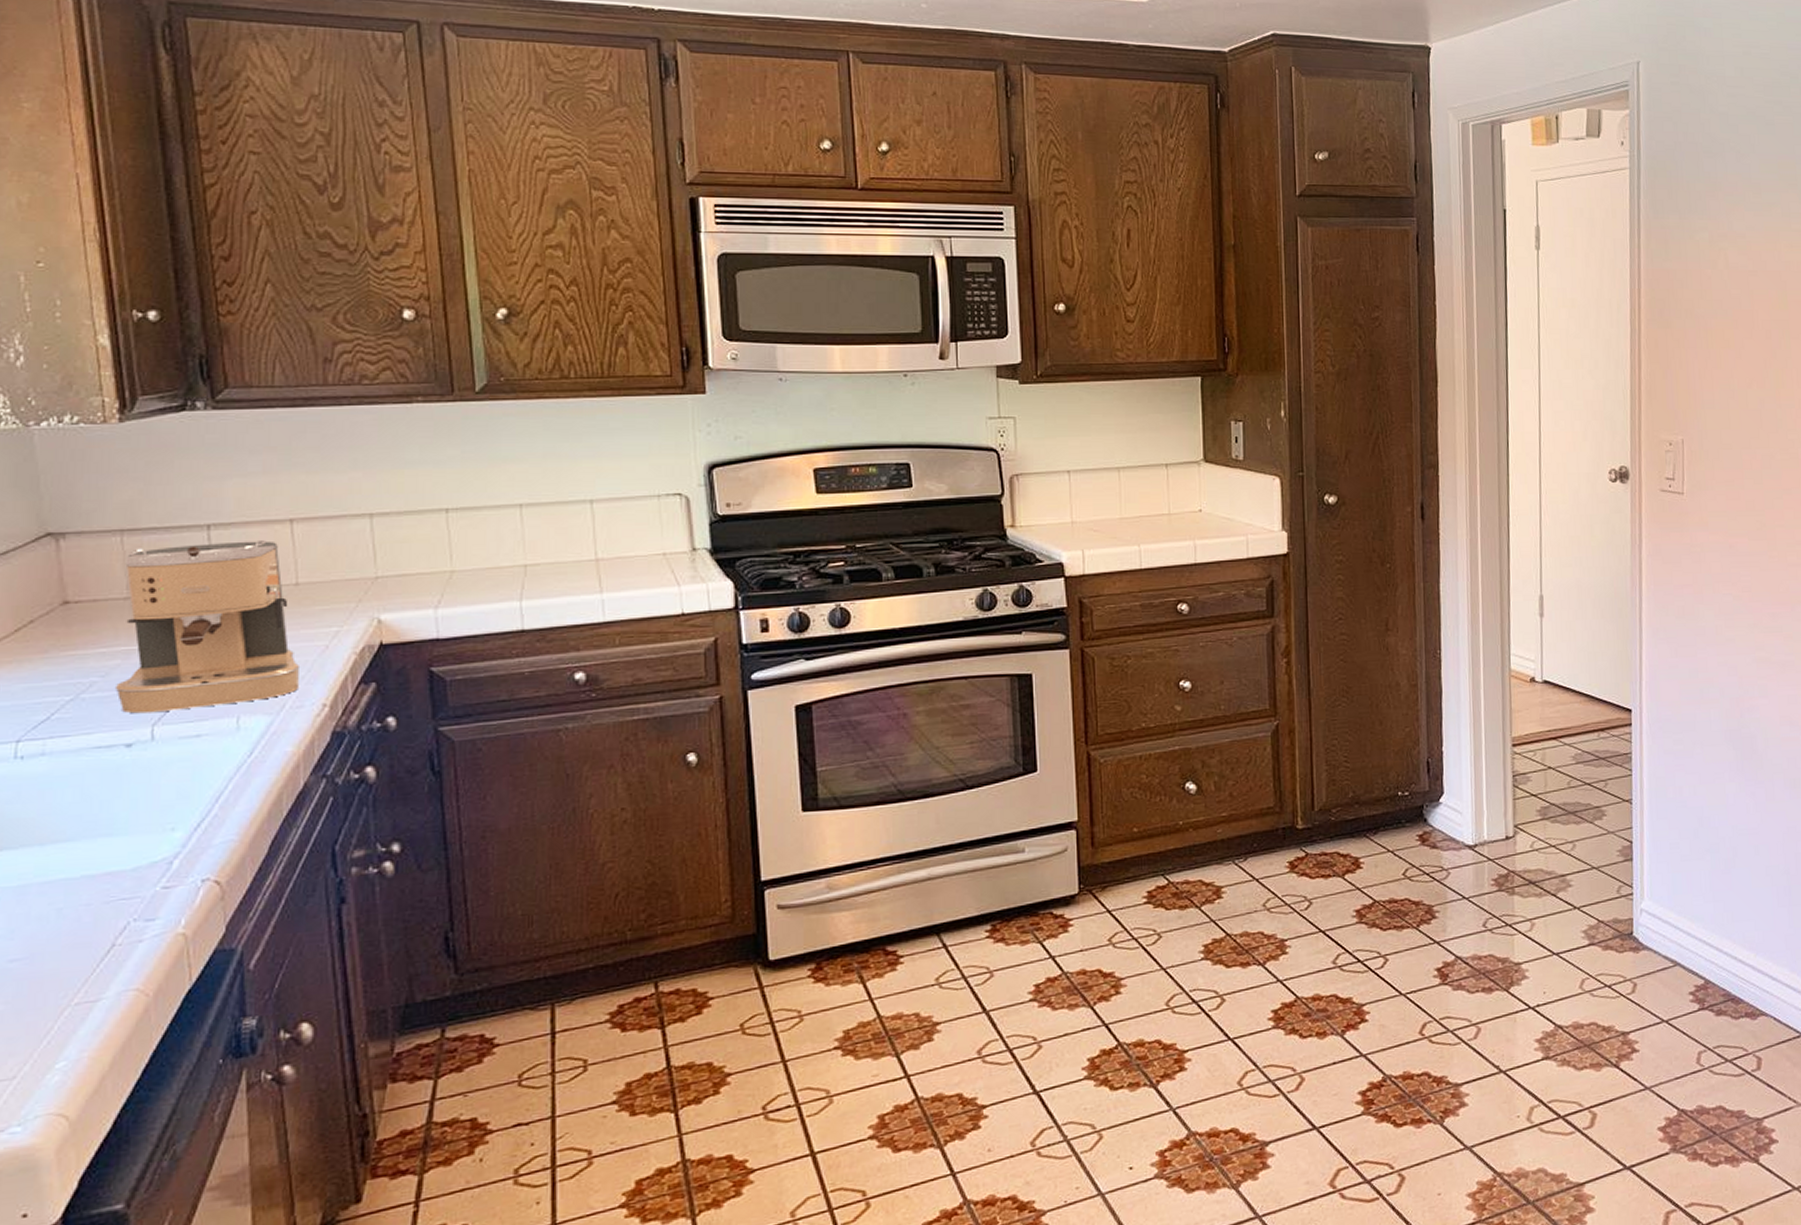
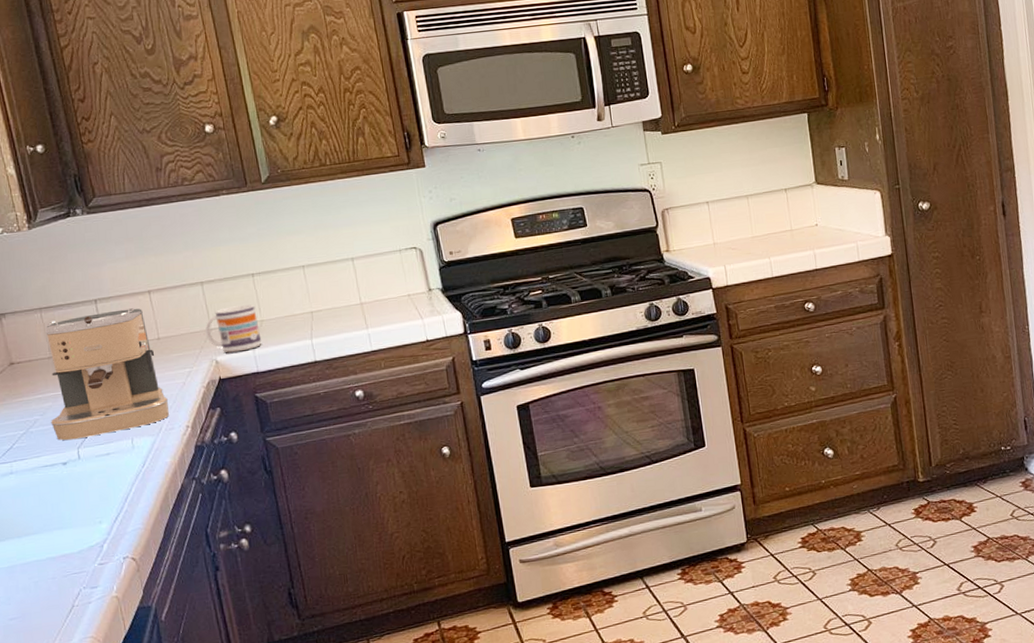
mug: none [368,548,449,611] -> present [205,304,262,353]

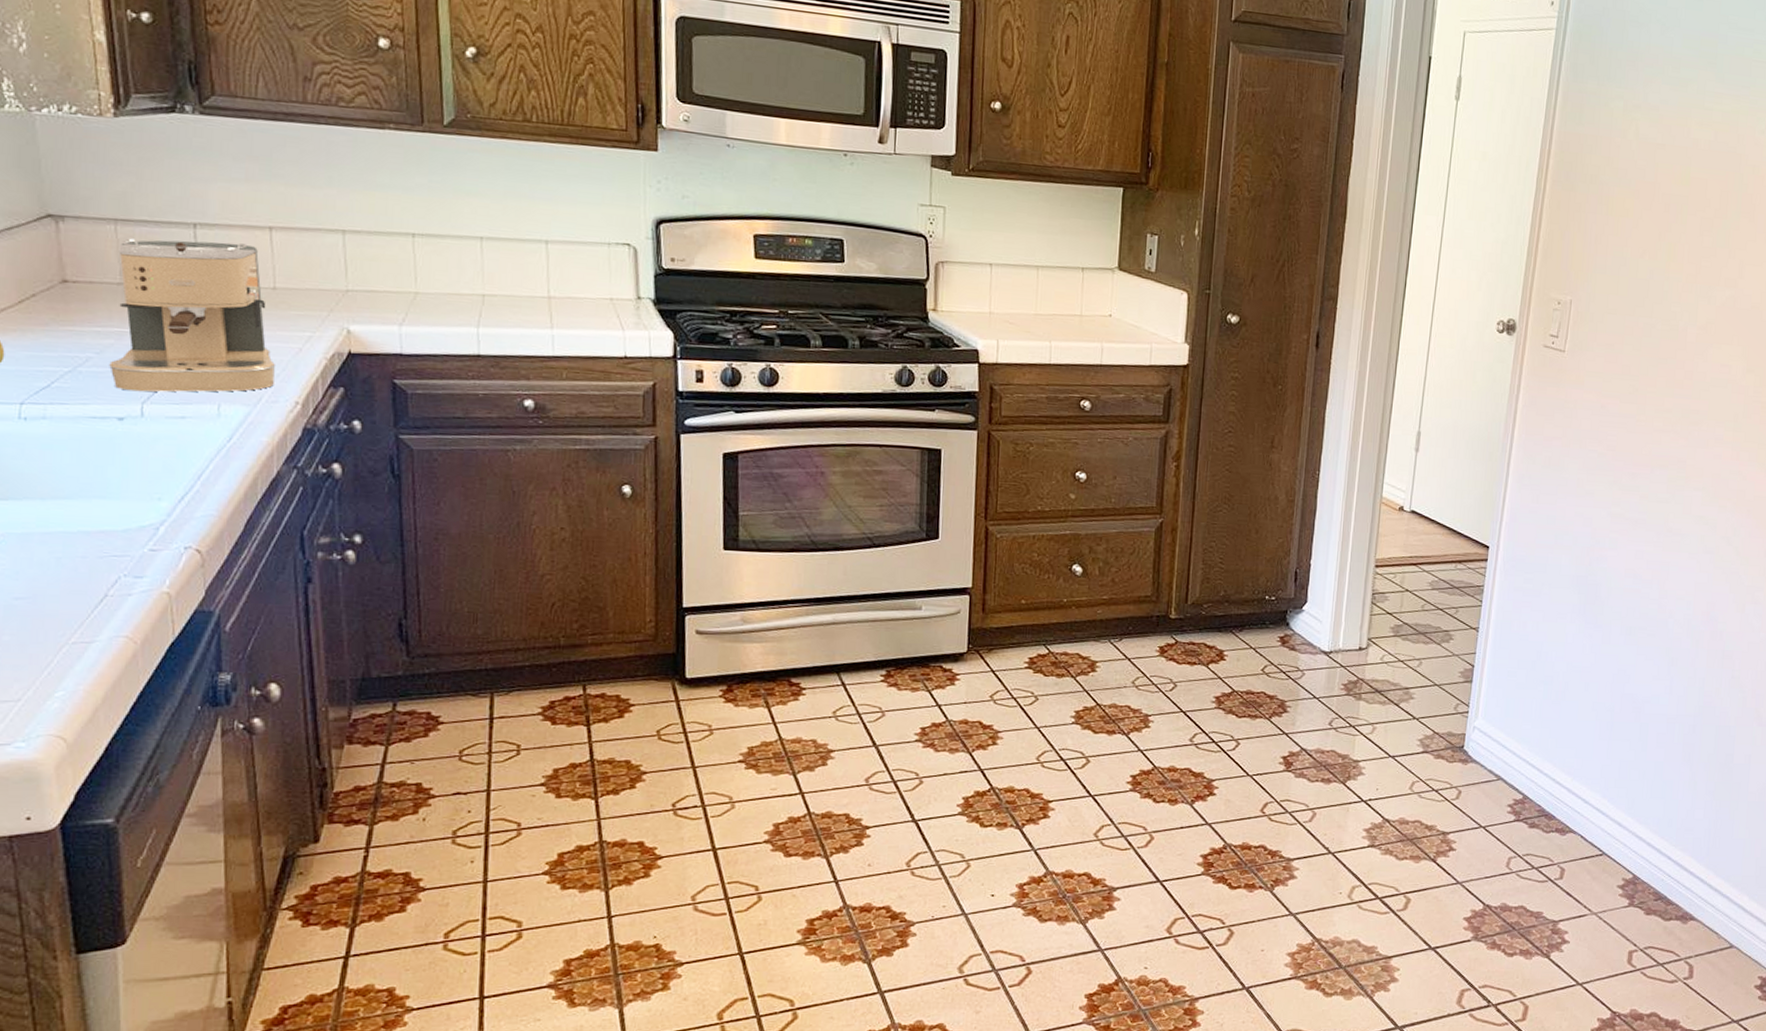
mug: present [205,304,262,353] -> none [339,267,413,325]

